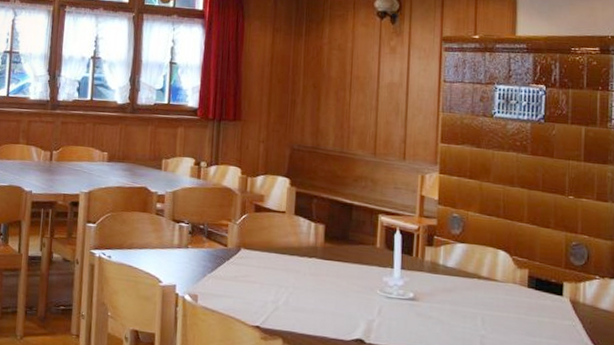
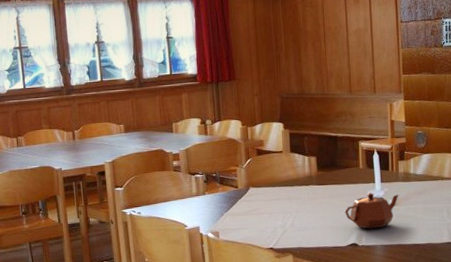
teapot: none [352,279,422,326] -> present [345,193,399,229]

